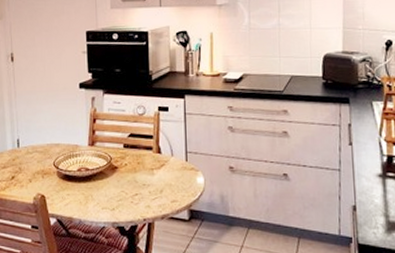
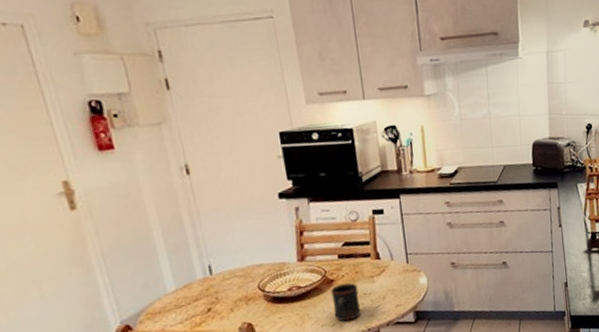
mug: none [114,172,139,208] -> present [330,283,362,322]

